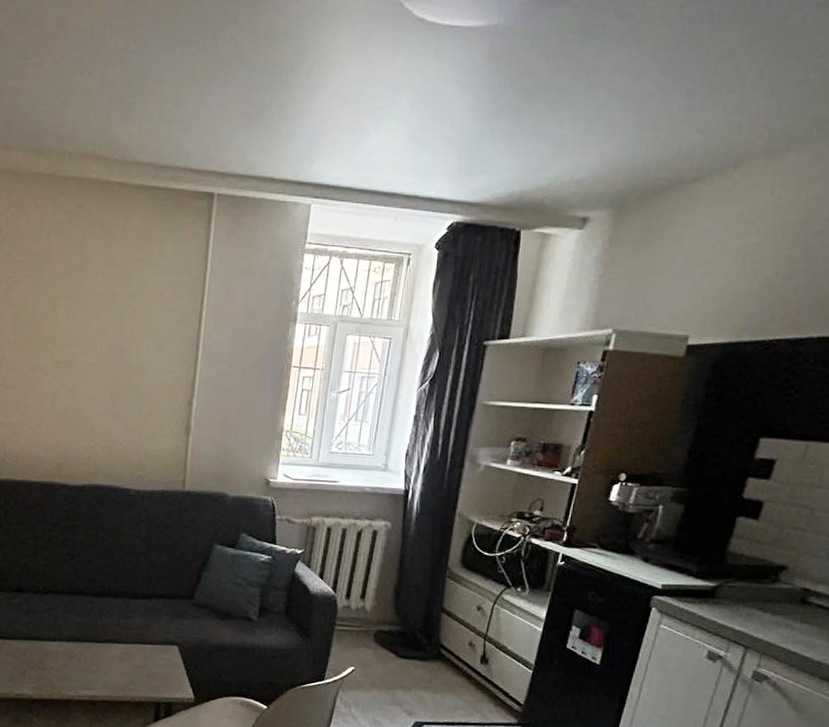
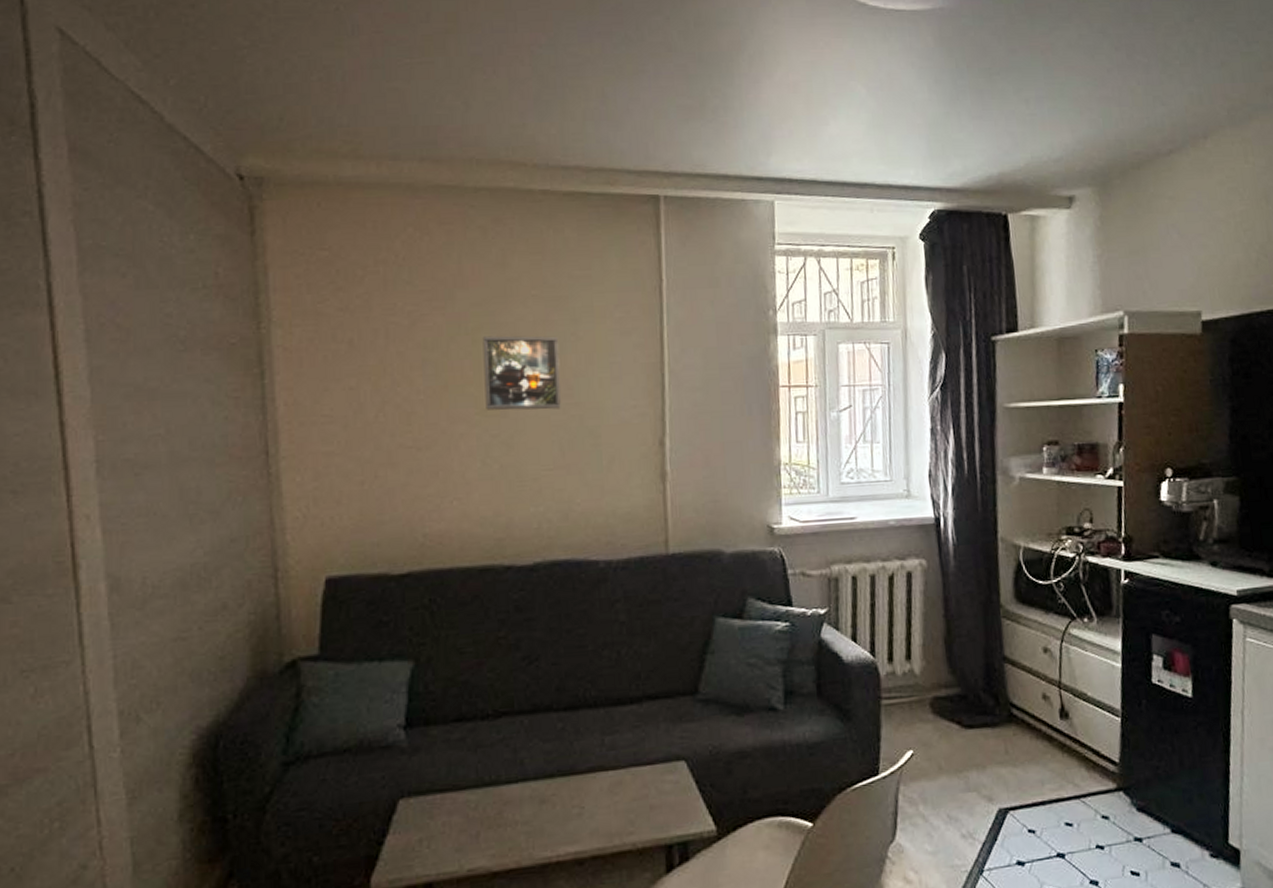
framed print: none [58,303,119,367] -> present [482,335,561,410]

